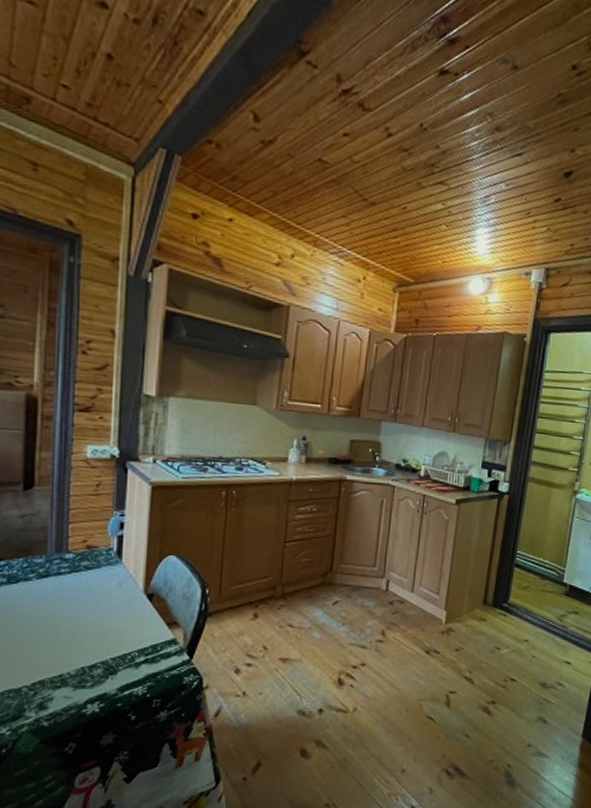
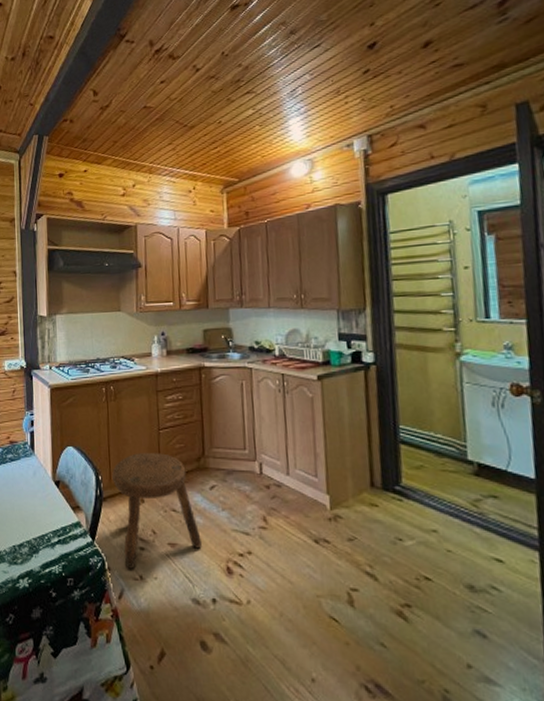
stool: none [223,566,317,686] -> present [112,453,203,569]

